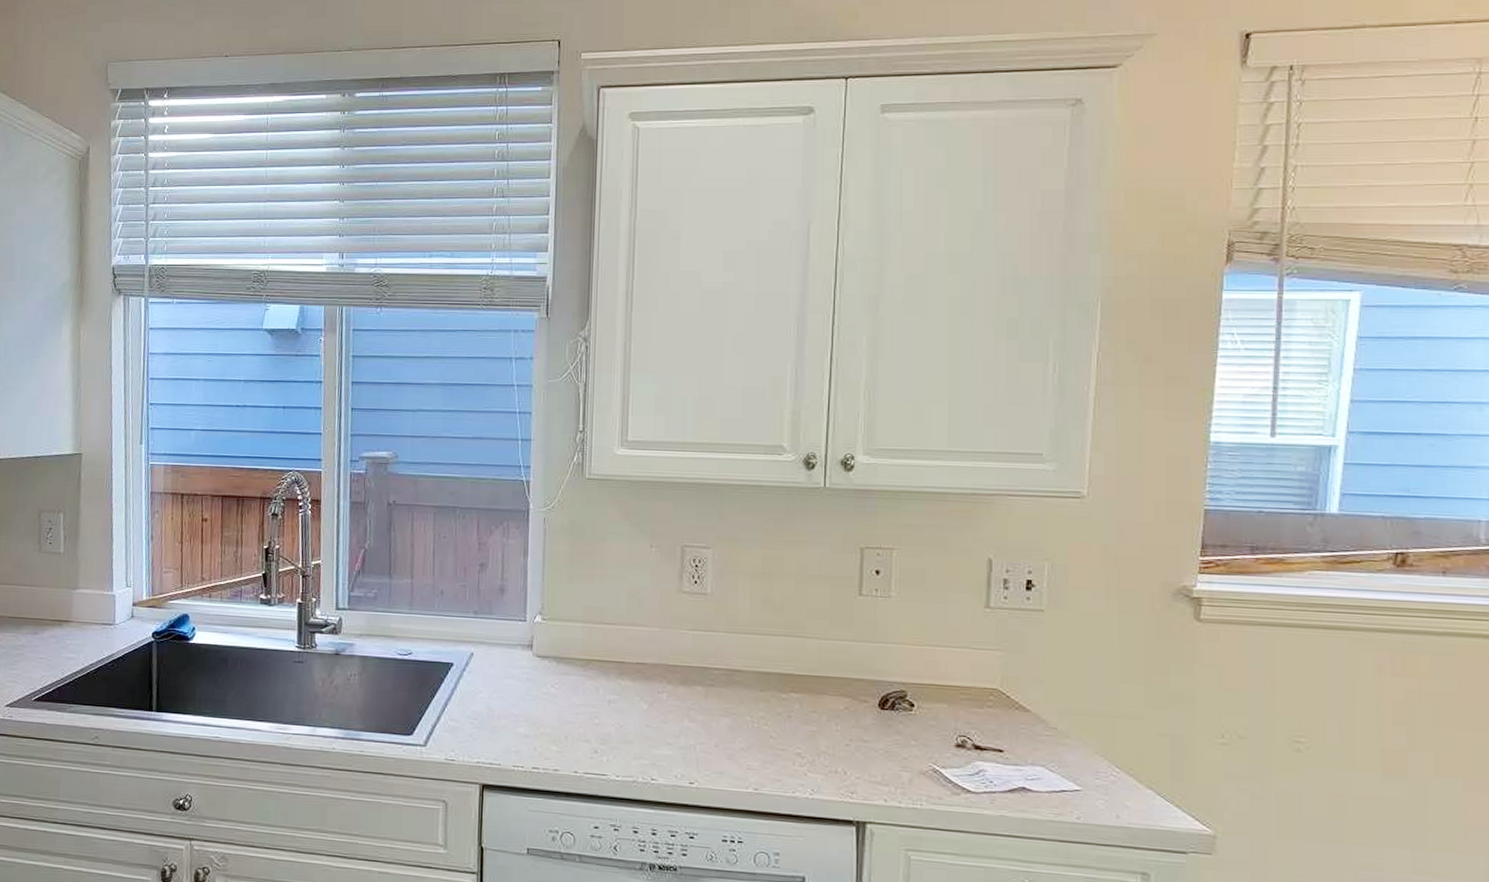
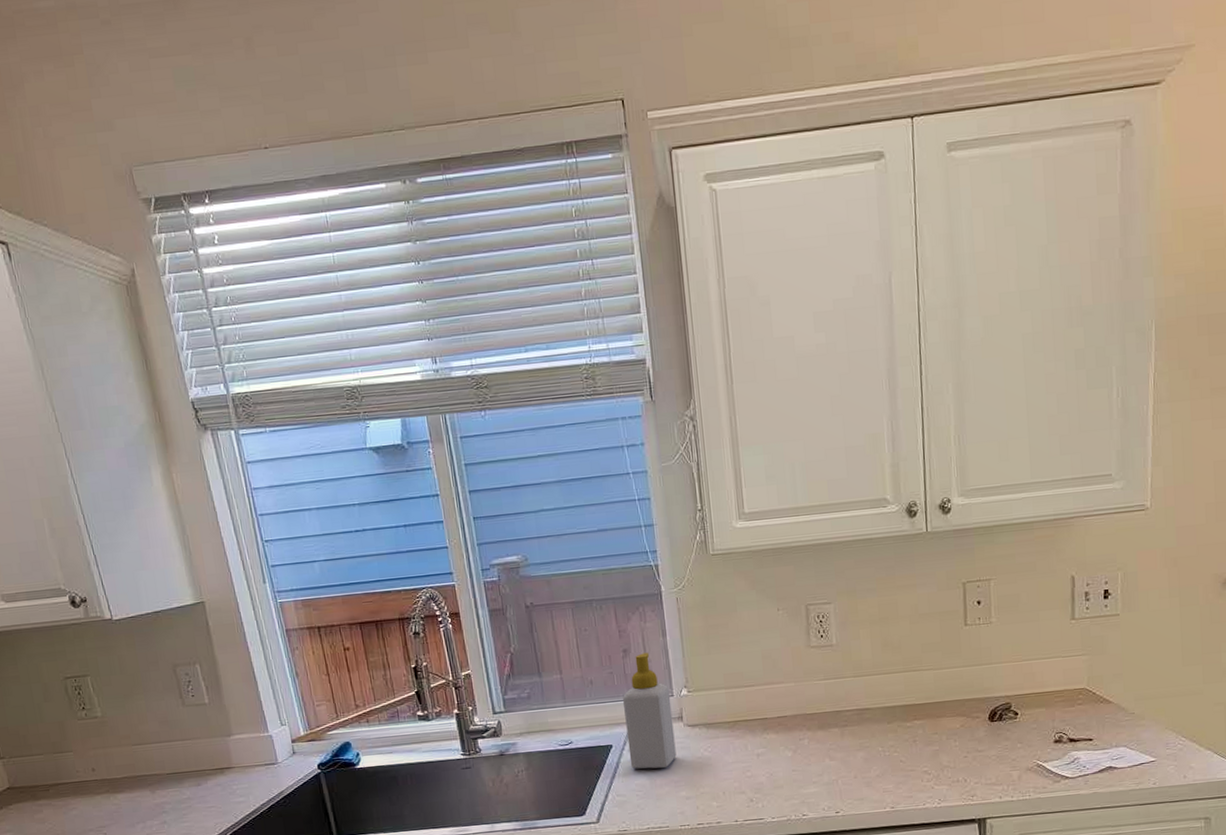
soap bottle: none [469,570,523,698] -> present [623,653,677,769]

